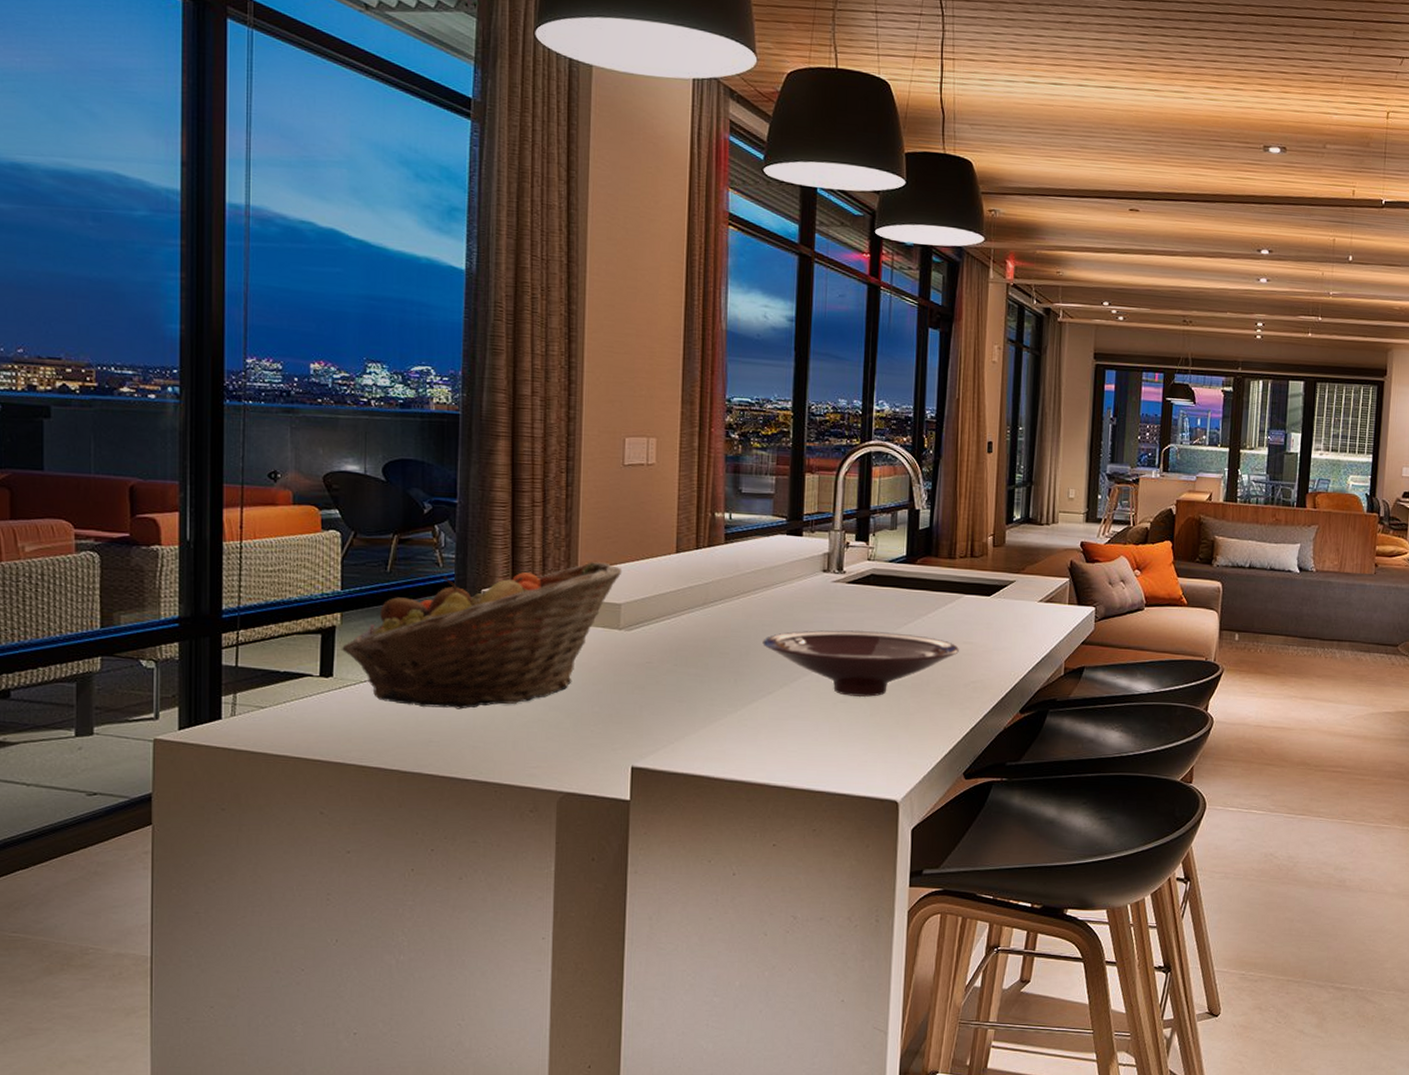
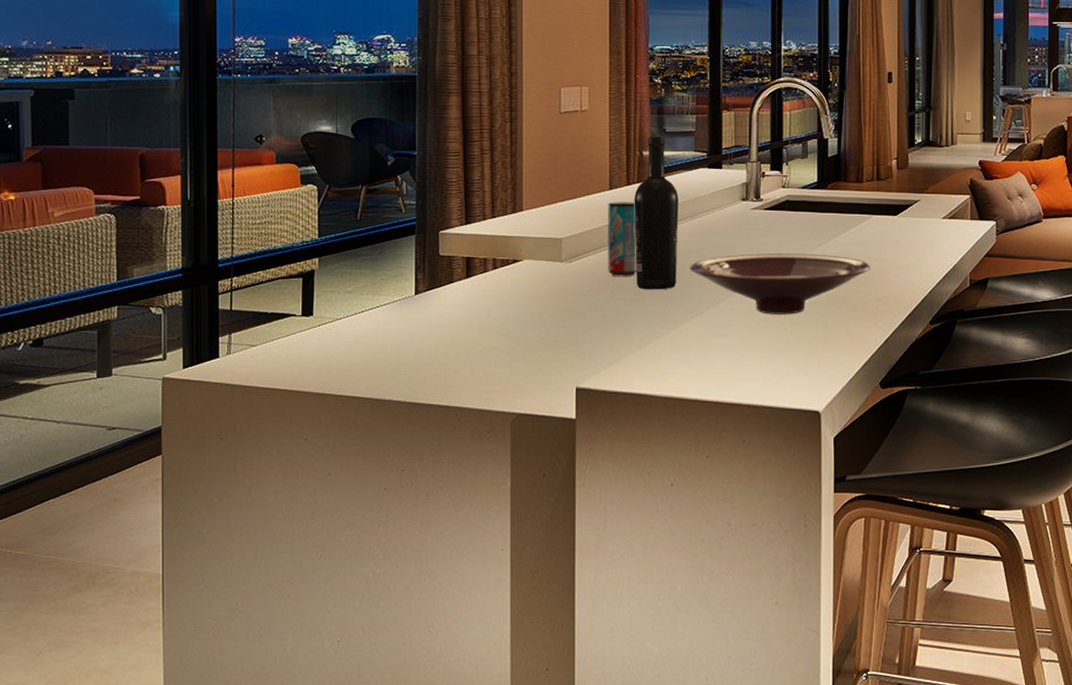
fruit basket: present [342,562,622,710] -> none [320,201,562,341]
beverage can: none [671,566,705,648] -> present [607,202,637,276]
wine bottle: none [702,496,753,665] -> present [634,136,678,290]

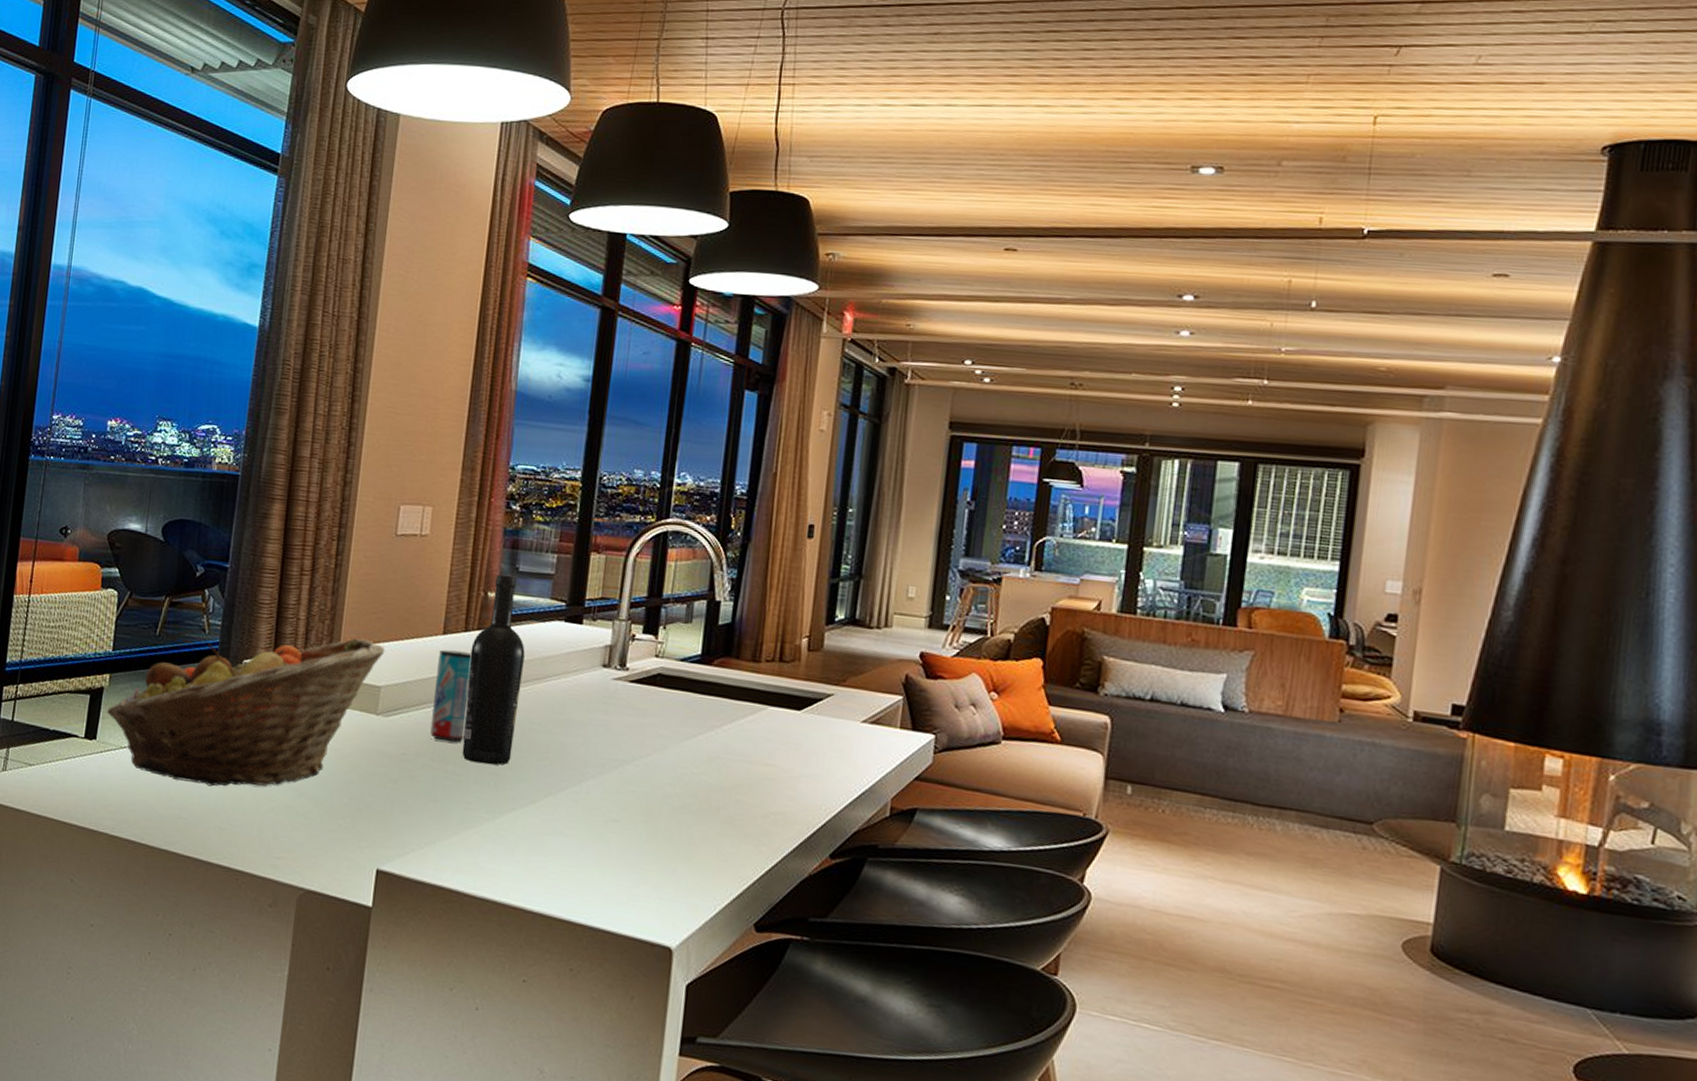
fruit basket: none [320,201,562,341] -> present [107,638,386,787]
bowl: present [690,252,870,316] -> none [528,733,758,819]

